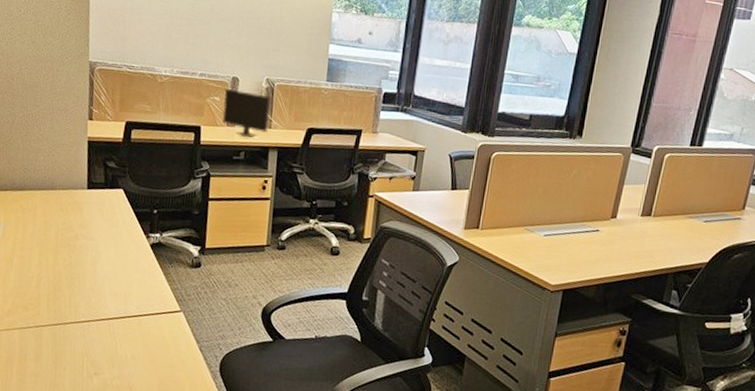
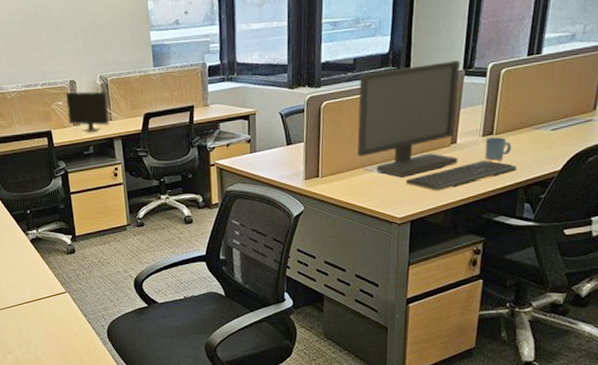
computer monitor: none [521,132,630,244] -> present [357,60,461,177]
computer keyboard: none [563,240,669,264] -> present [405,160,517,191]
mug: none [641,218,667,244] -> present [485,137,512,162]

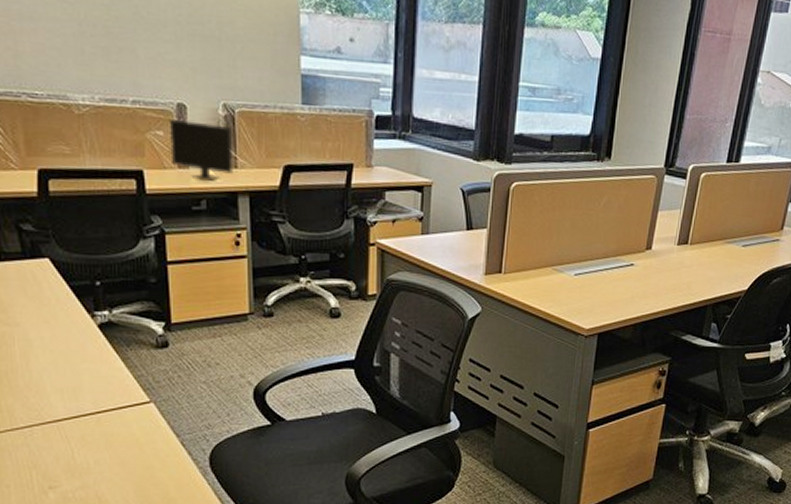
computer monitor: present [357,60,461,177] -> none [547,155,663,282]
computer keyboard: present [405,160,517,191] -> none [596,272,708,302]
mug: present [485,137,512,162] -> none [678,247,705,274]

